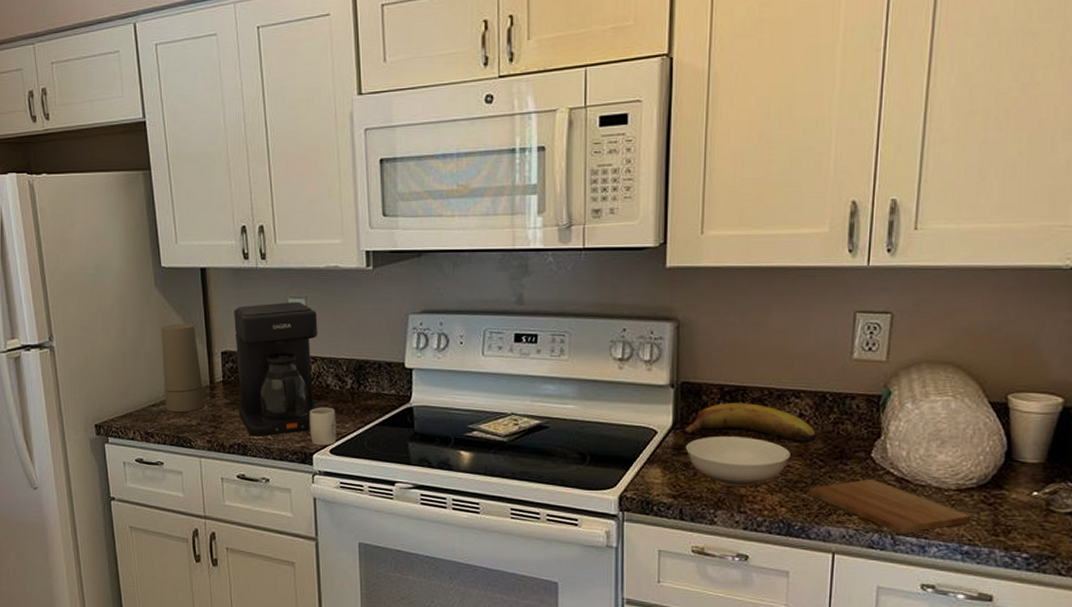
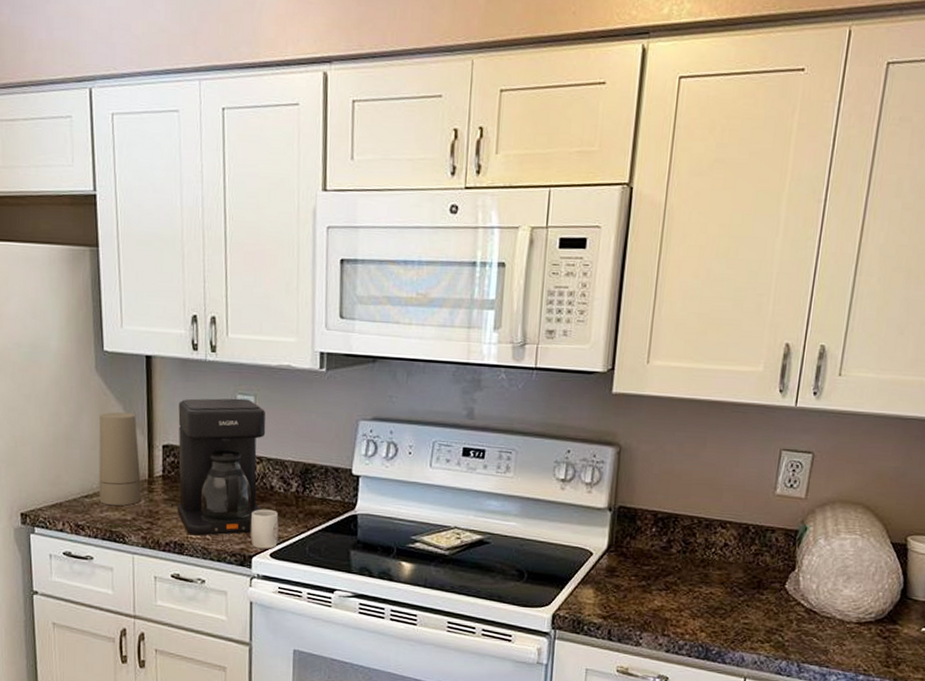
fruit: present [684,402,816,444] -> none [617,528,738,573]
bowl: present [686,437,790,486] -> none [618,561,713,611]
cutting board: present [808,478,971,534] -> none [726,608,868,662]

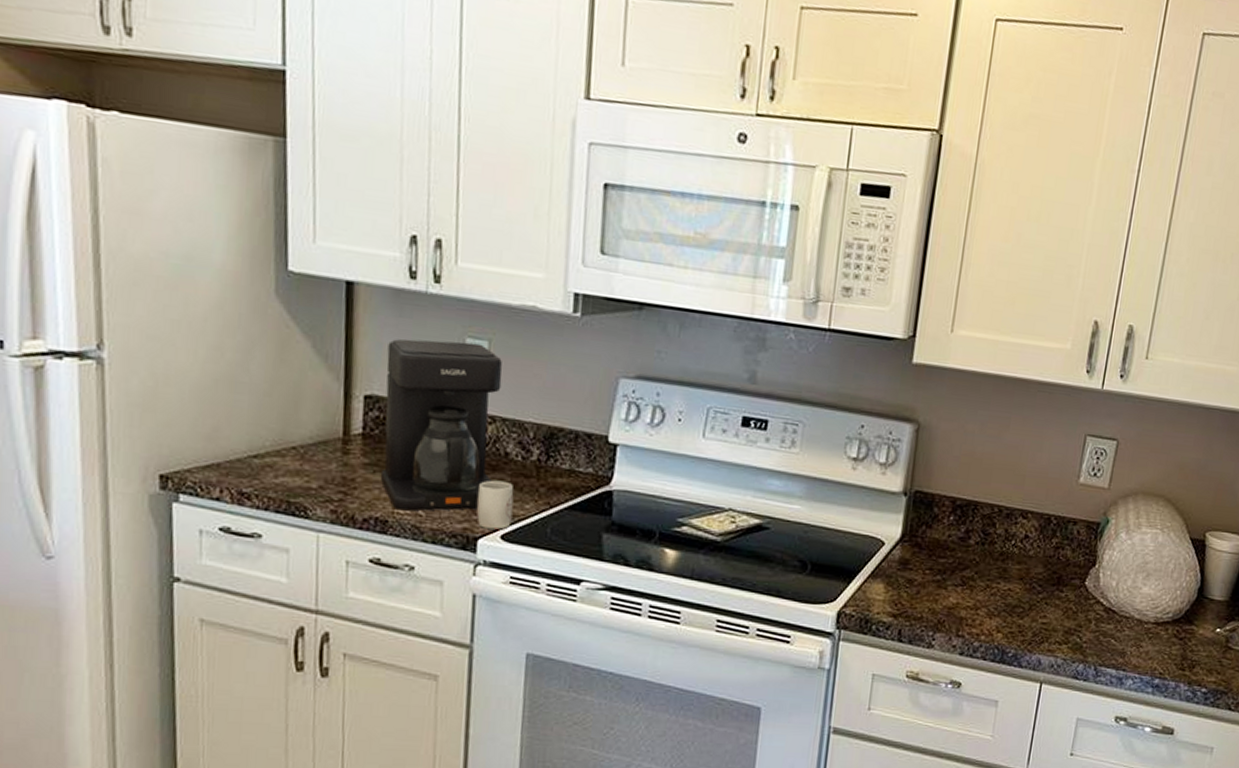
canister: present [98,412,141,506] -> none [273,349,333,470]

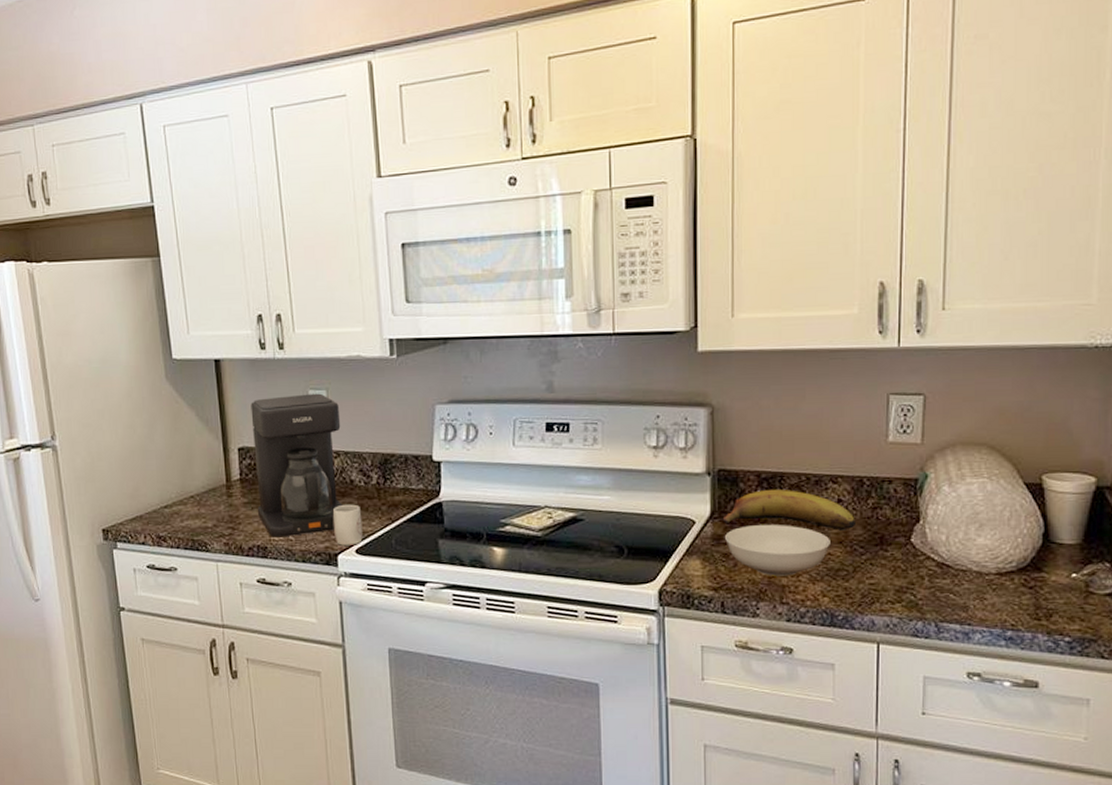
fruit: none [912,517,1038,567] -> present [722,489,855,531]
bowl: none [912,552,1012,609] -> present [725,525,830,576]

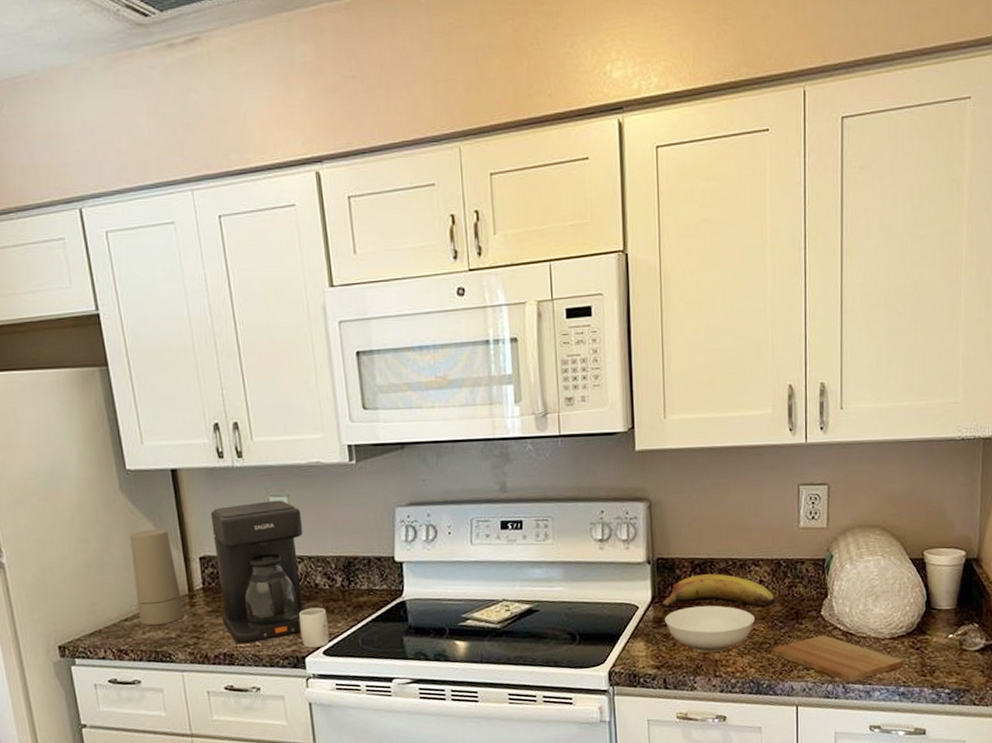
canister: none [173,419,220,514] -> present [130,529,183,626]
cutting board: none [850,564,1013,621] -> present [772,634,904,683]

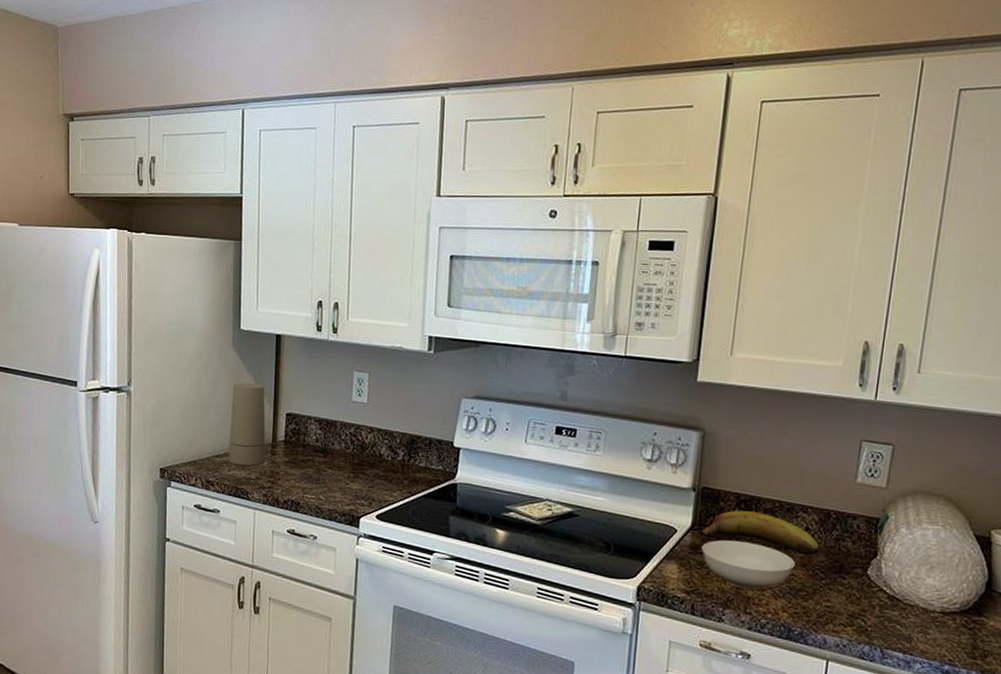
coffee maker: present [210,500,308,644] -> none [295,373,378,496]
mug: present [298,607,330,648] -> none [359,474,386,511]
cutting board: present [772,634,904,683] -> none [808,594,953,649]

